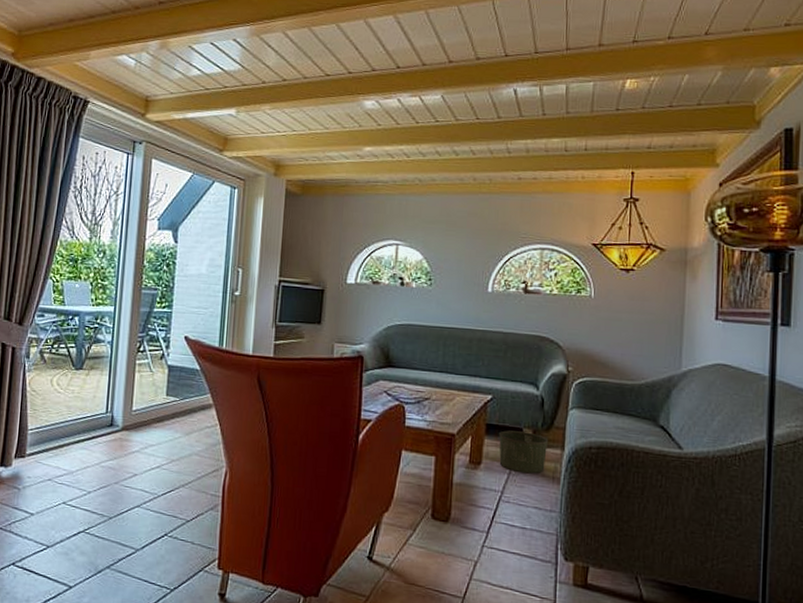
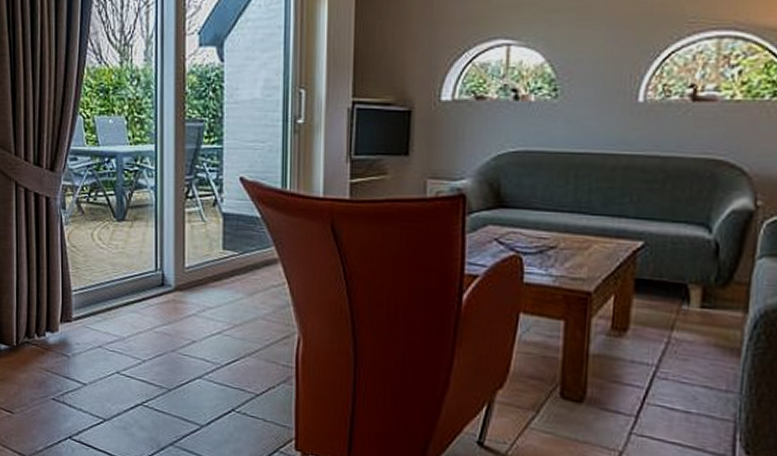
basket: present [499,430,549,474] -> none [653,287,726,344]

